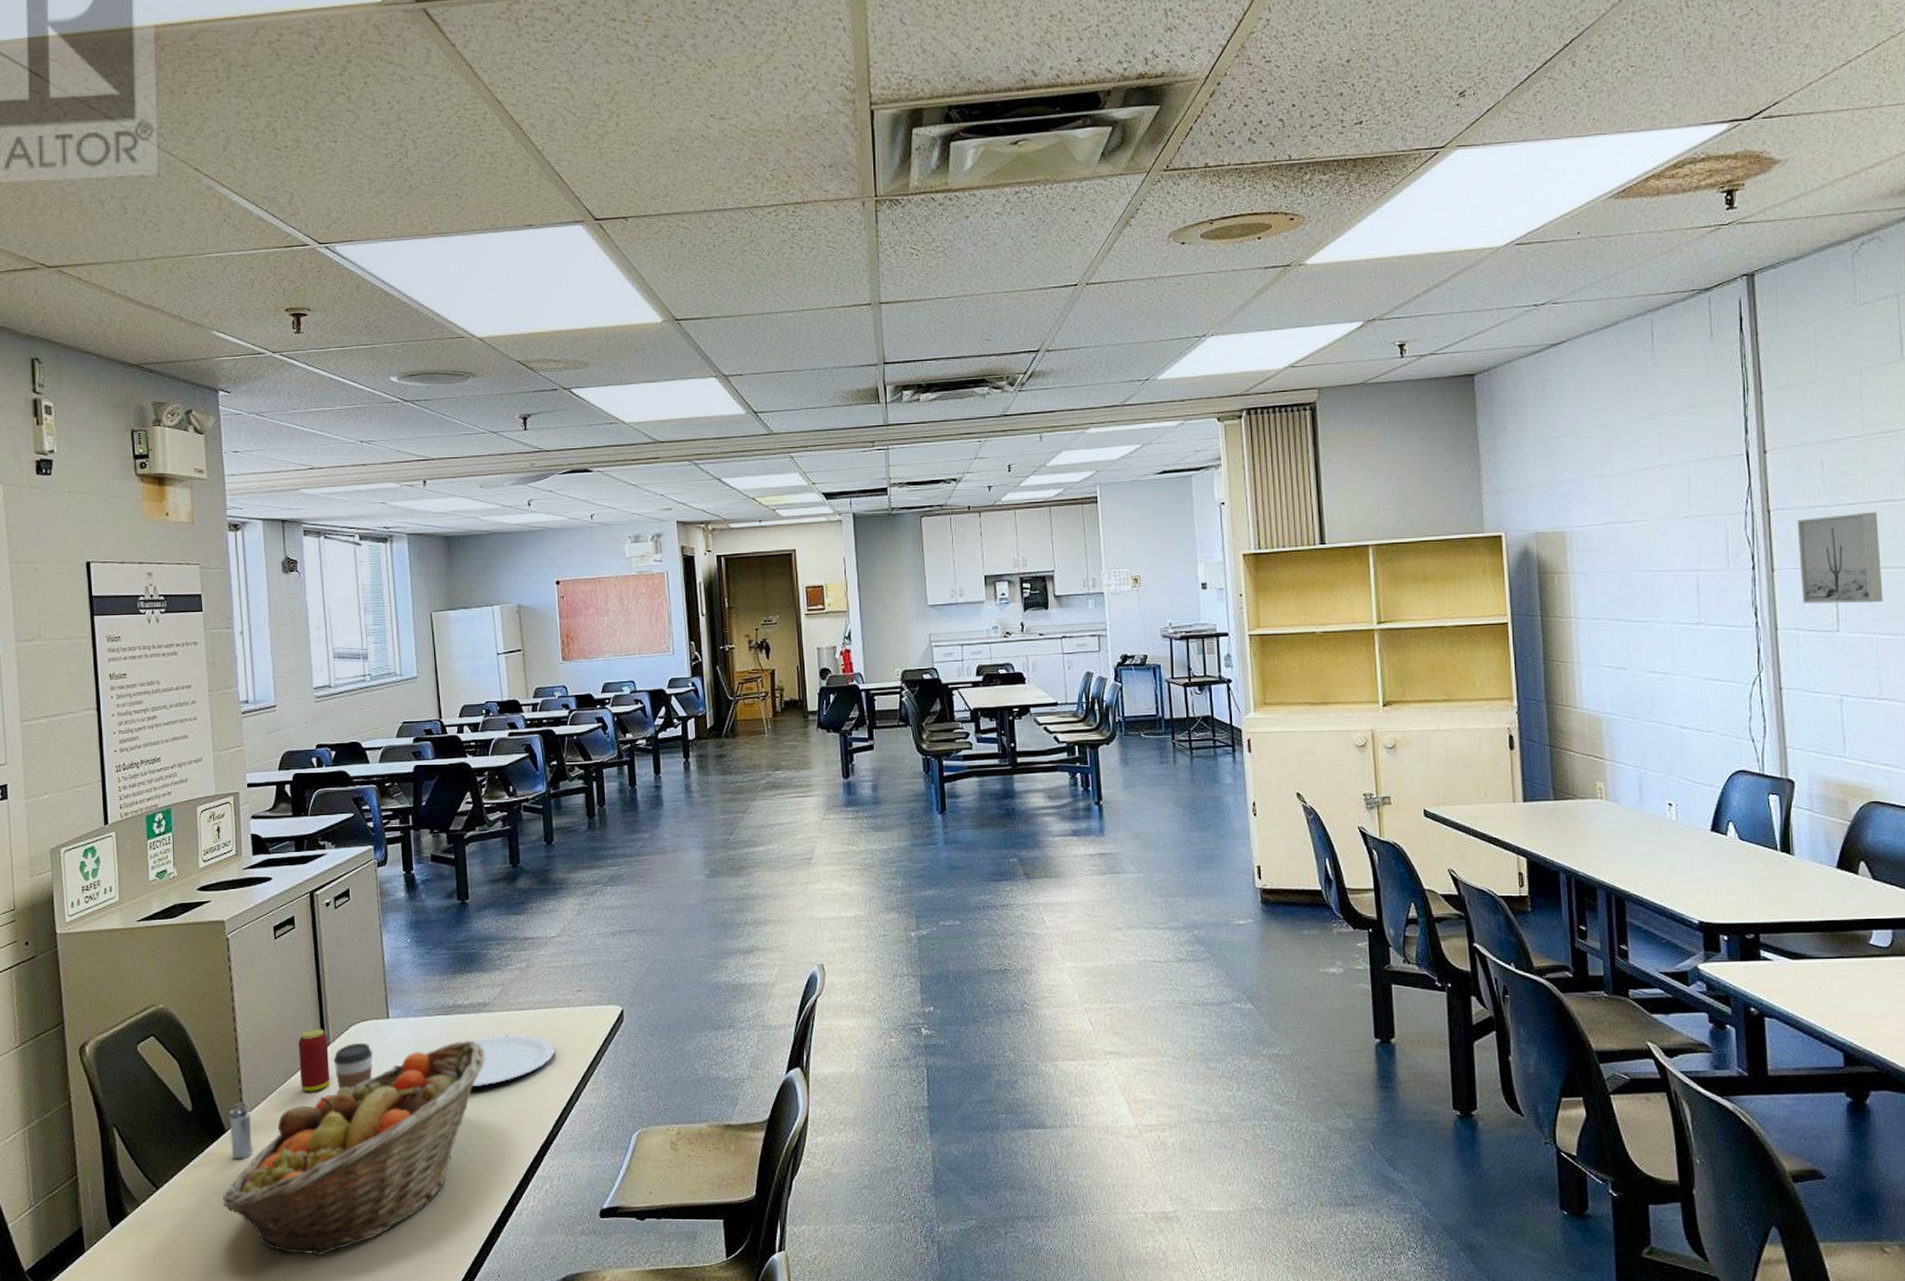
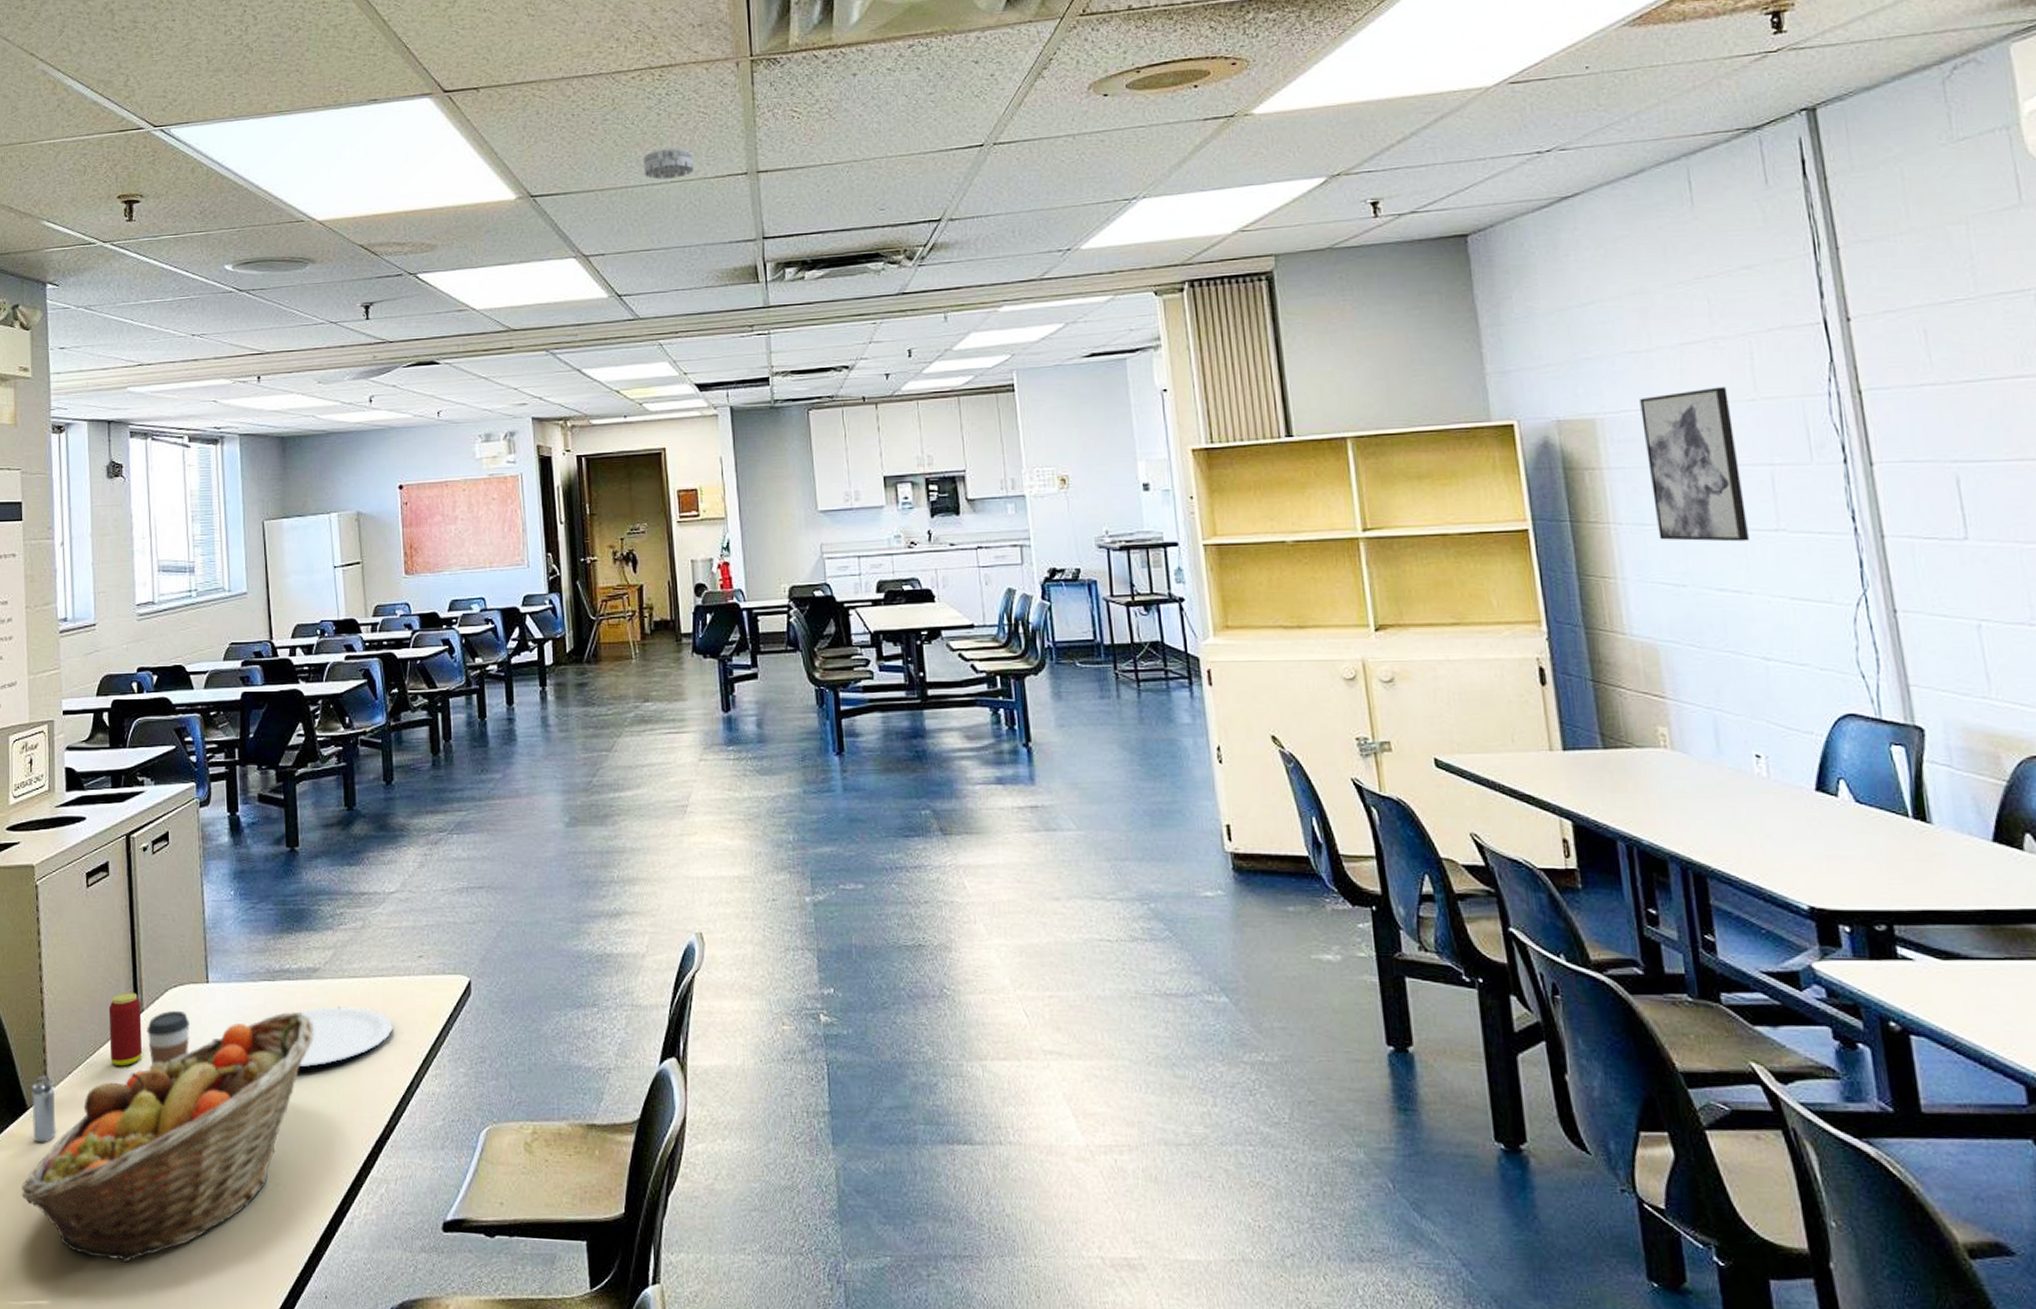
smoke detector: none [778,278,823,307] -> present [643,147,694,180]
wall art: none [1601,506,1677,633] -> present [1640,387,1750,542]
wall art: present [1797,512,1883,604] -> none [1898,391,2025,505]

